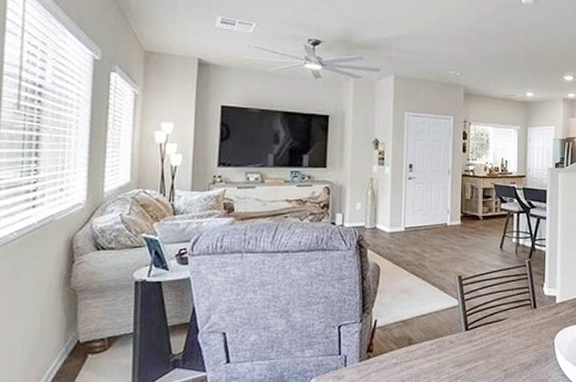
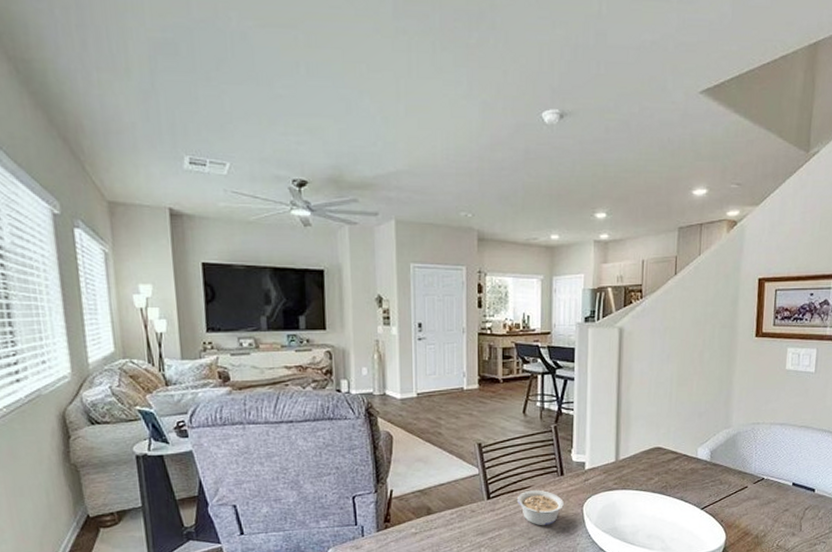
legume: none [494,322,536,358] -> present [518,490,564,526]

